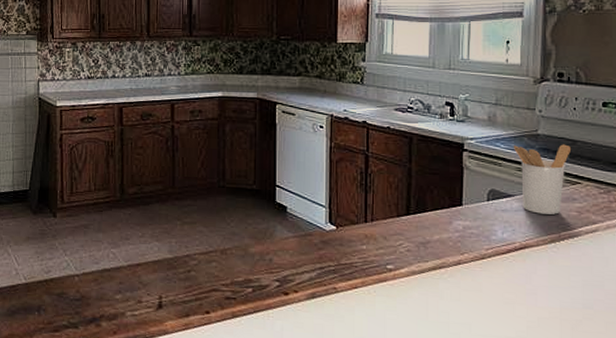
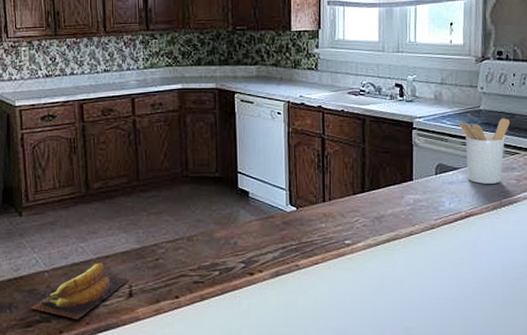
banana: none [58,270,159,328] -> present [30,262,129,320]

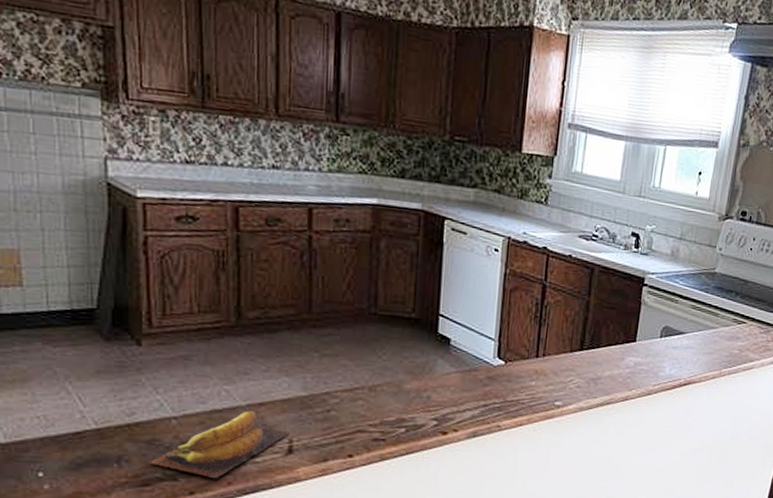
utensil holder: present [457,118,510,184] -> none [690,282,742,352]

